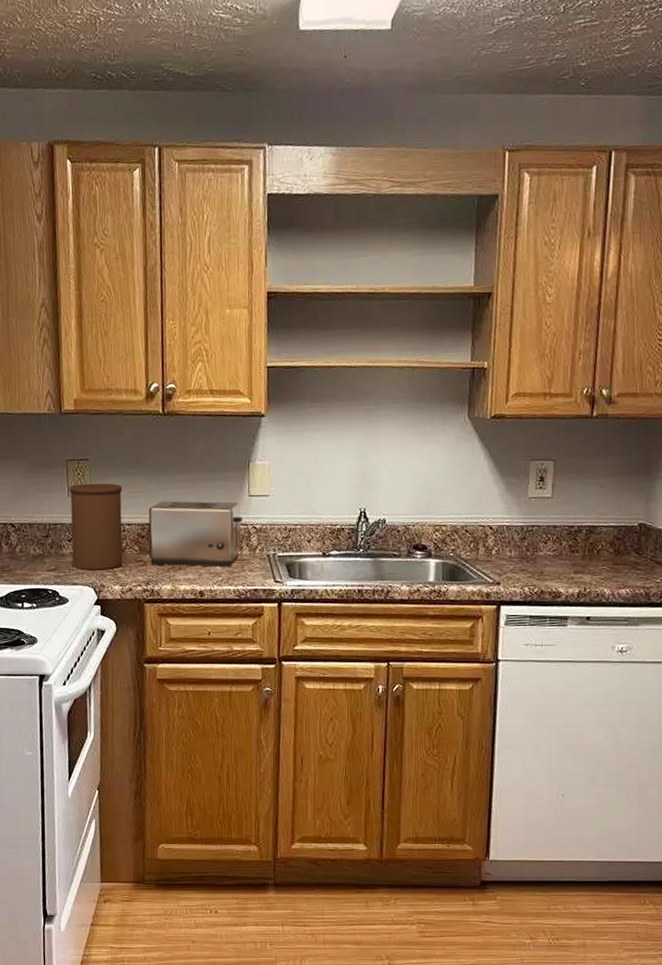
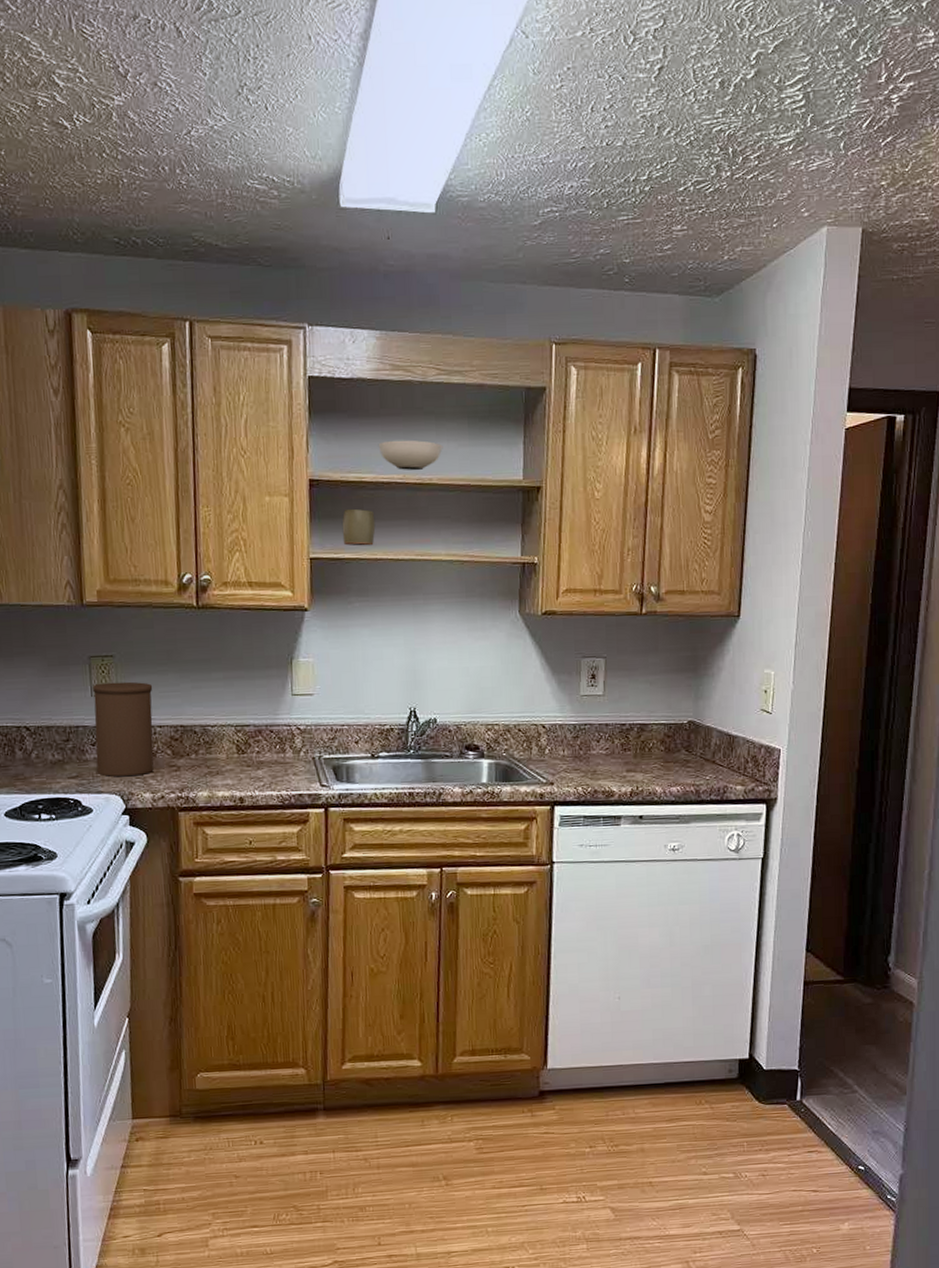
toaster: present [148,500,243,568] -> none [182,700,286,772]
mug: none [297,318,330,355] -> present [341,508,376,546]
bowl: none [333,251,396,281] -> present [378,440,443,471]

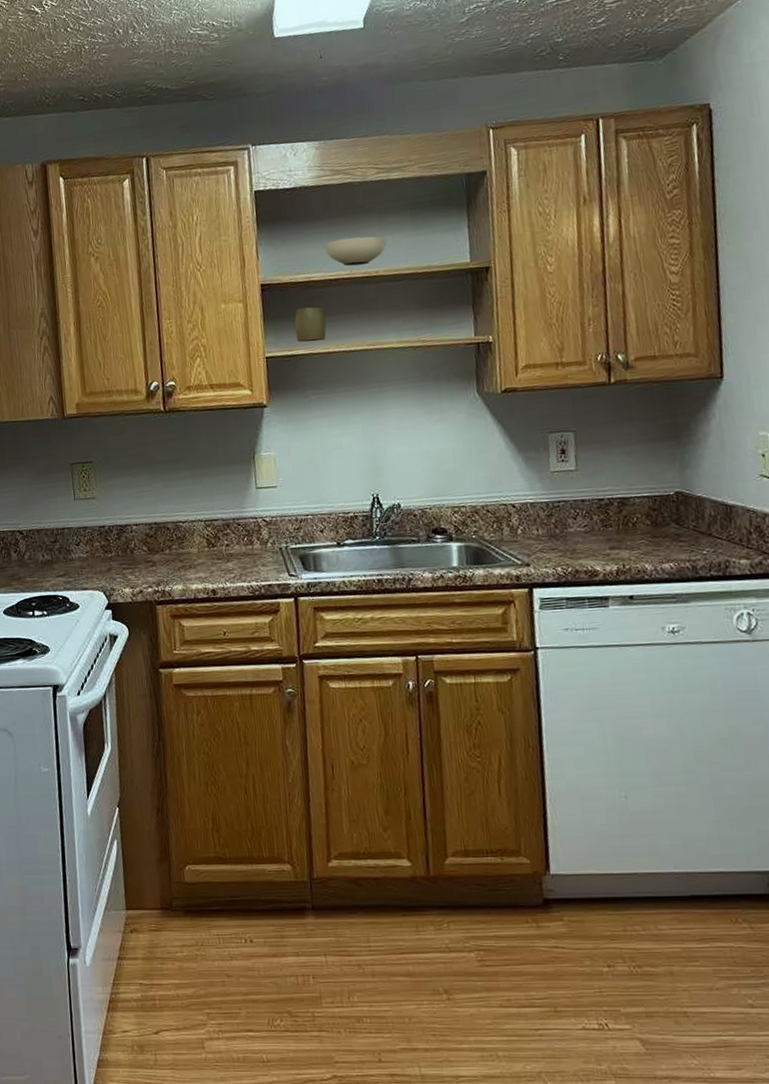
canister: present [93,681,154,777] -> none [75,484,132,574]

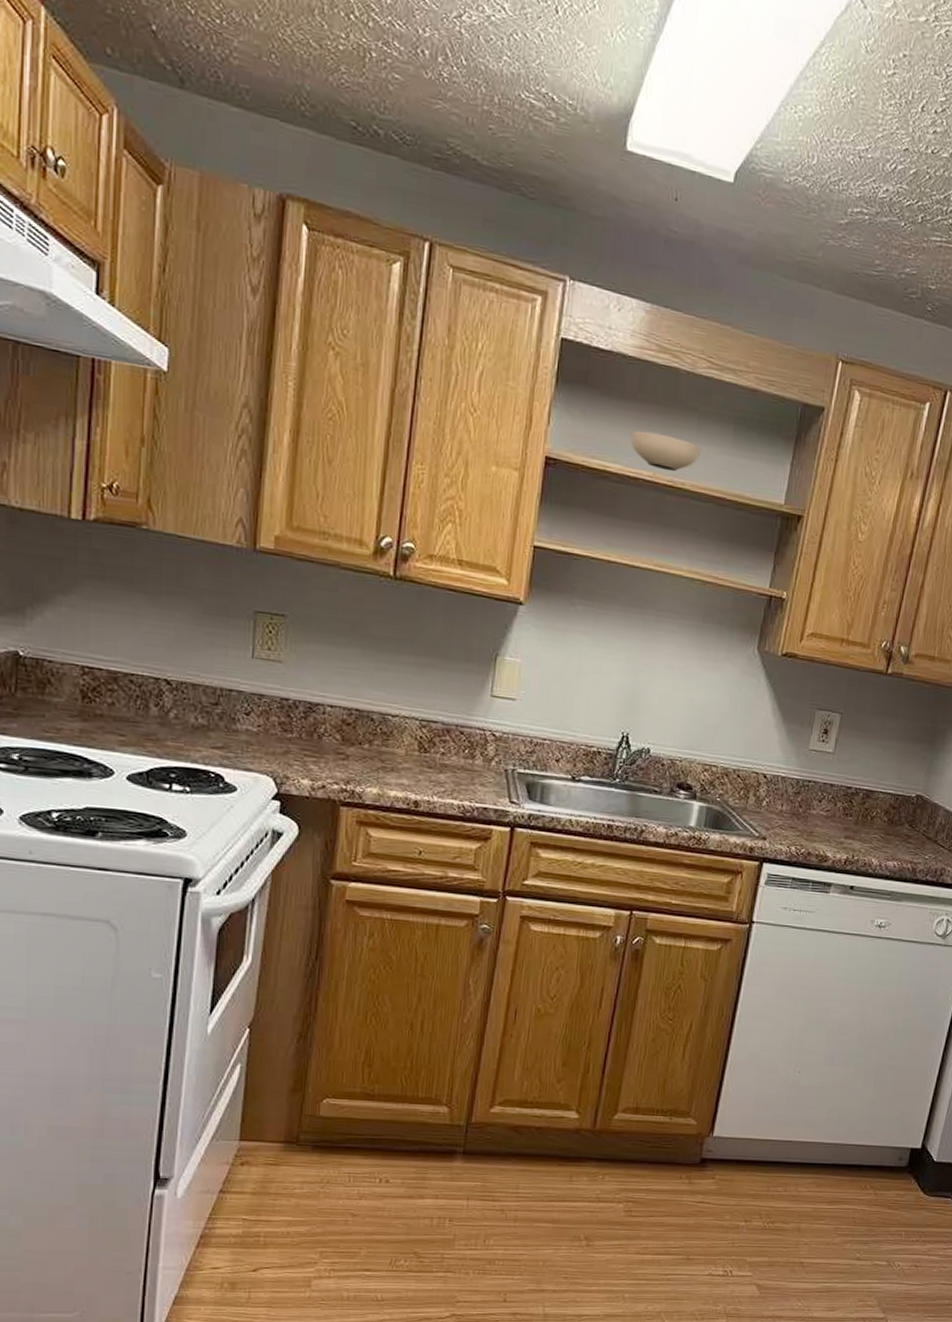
mug: present [294,306,327,343] -> none [574,498,615,545]

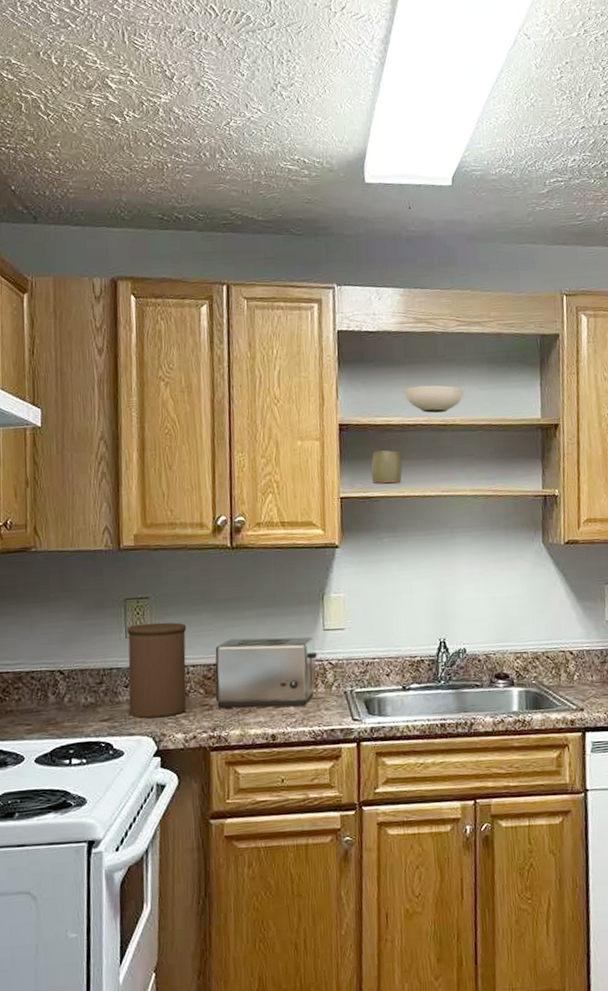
canister: none [248,644,329,758] -> present [128,622,187,718]
toaster: none [353,684,481,777] -> present [215,637,318,709]
mug: none [574,498,615,545] -> present [370,450,403,485]

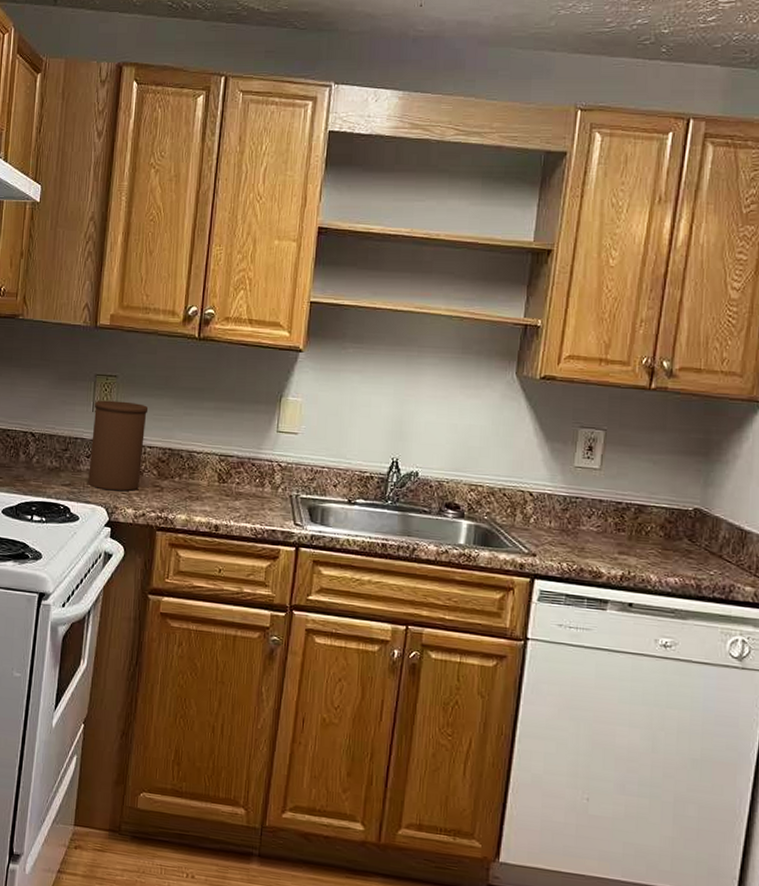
toaster: present [215,637,318,709] -> none [167,427,269,504]
mug: present [370,450,403,485] -> none [344,257,379,295]
bowl: present [403,385,465,414] -> none [389,195,454,226]

